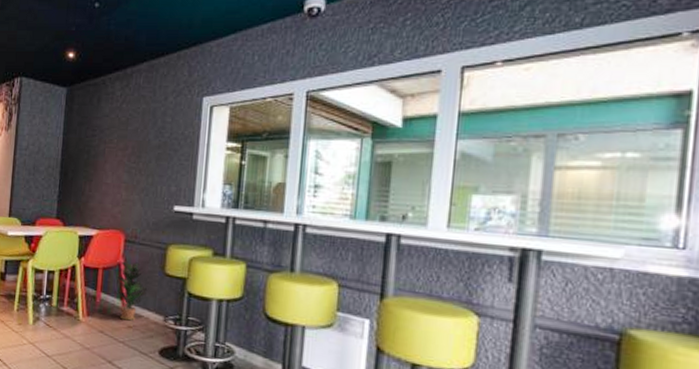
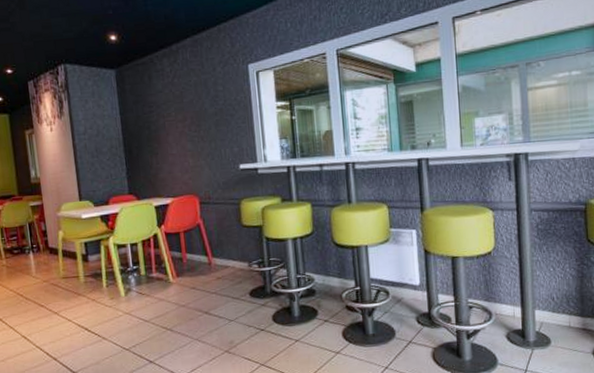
potted plant: present [113,261,148,321] -> none [198,220,229,274]

